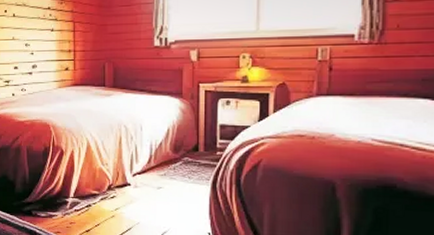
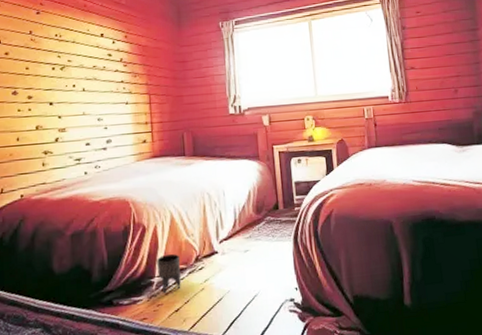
planter: none [72,178,94,213] -> present [157,253,181,293]

